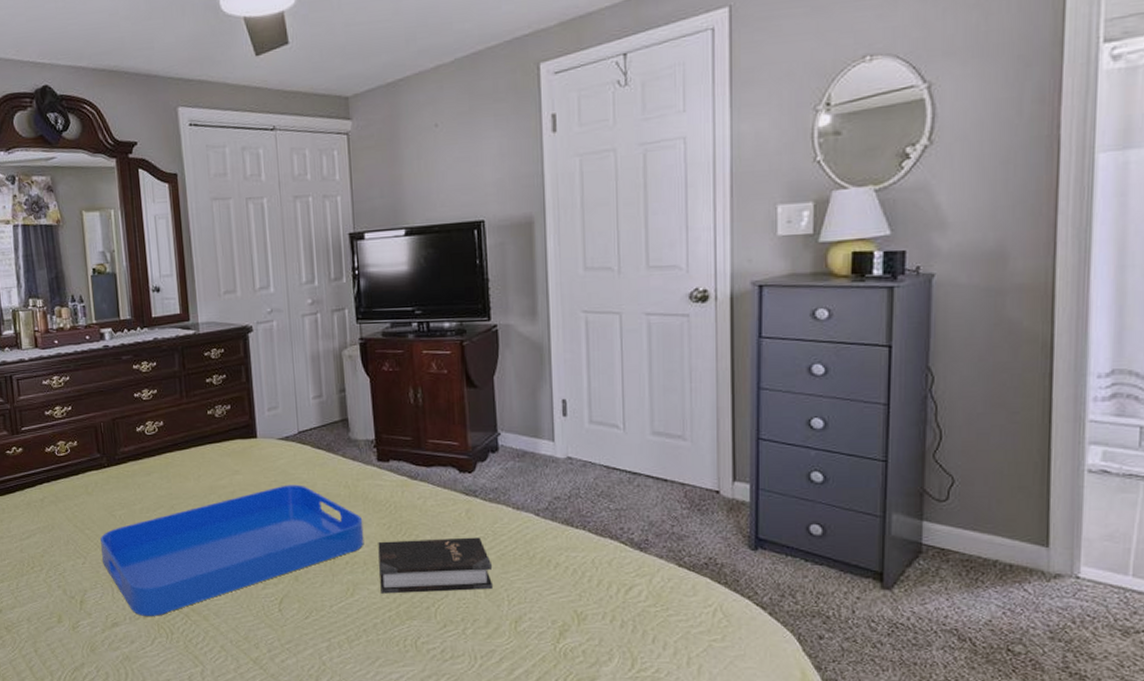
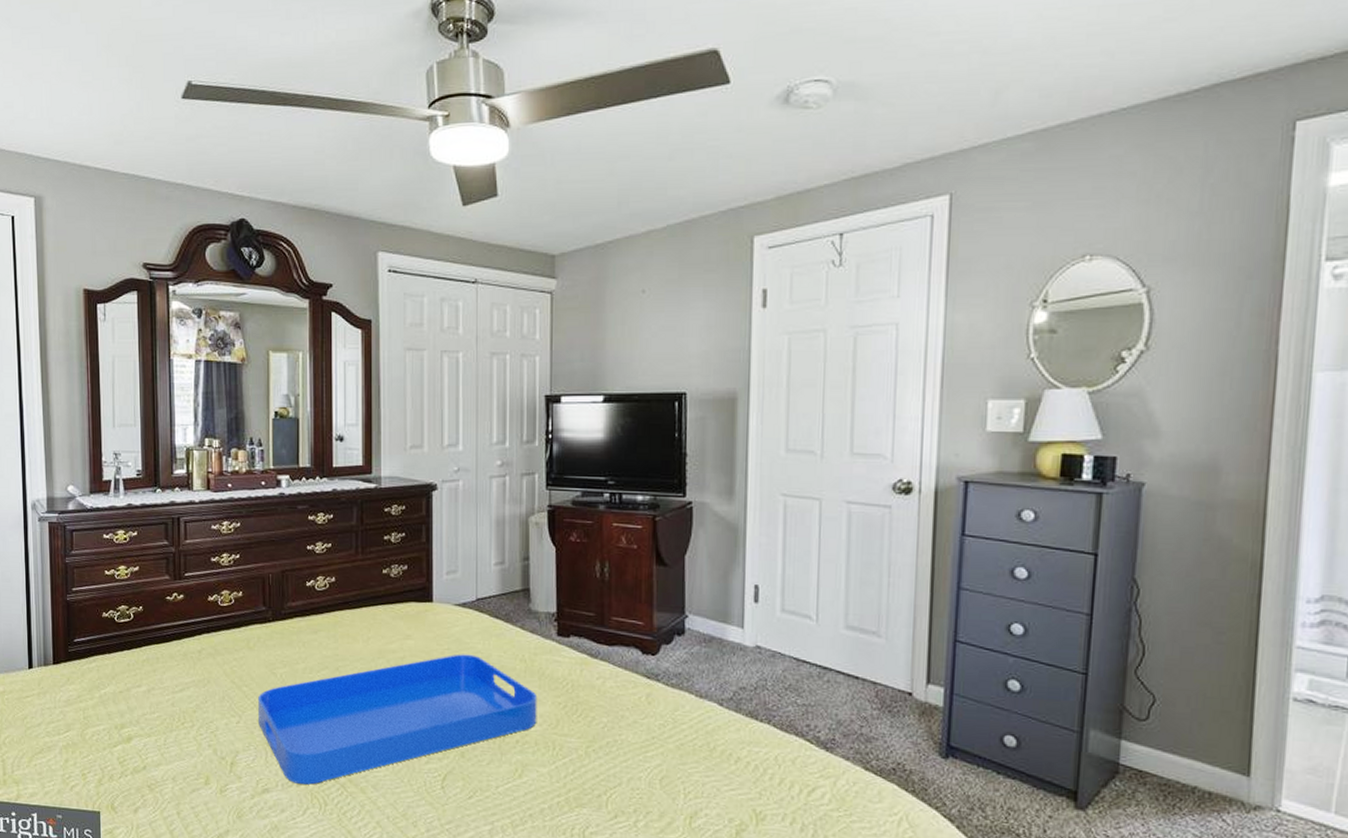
hardback book: present [378,537,494,594] -> none [551,721,670,781]

